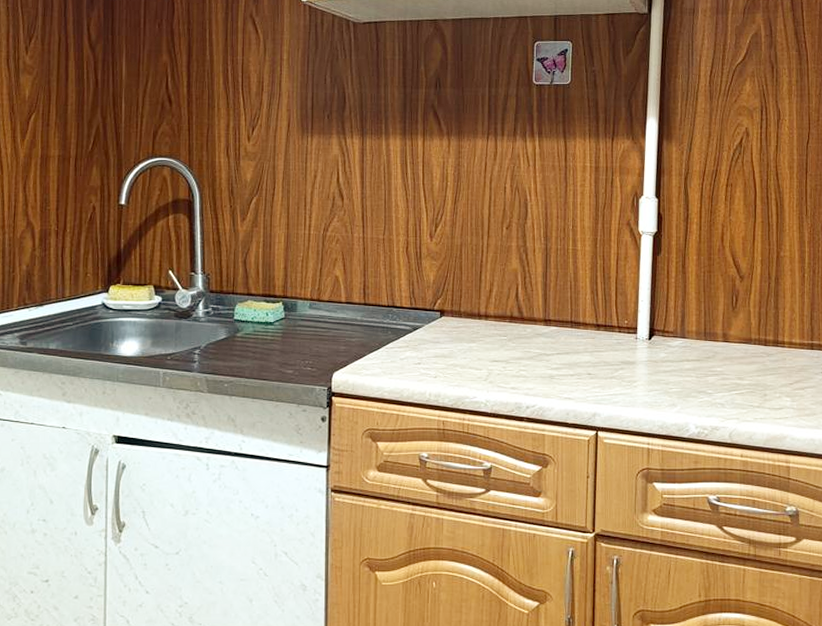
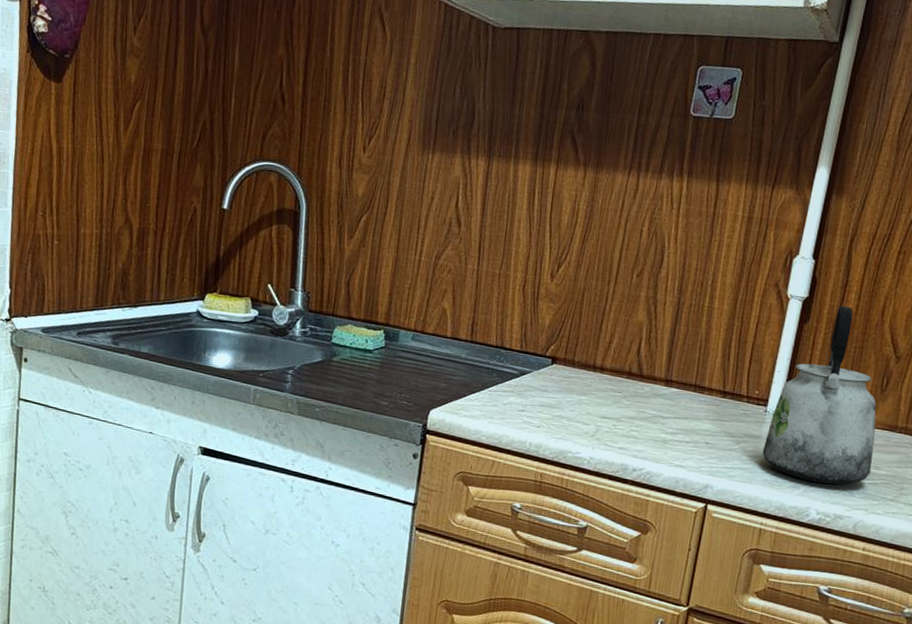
kettle: none [639,237,736,399] -> present [762,306,877,485]

